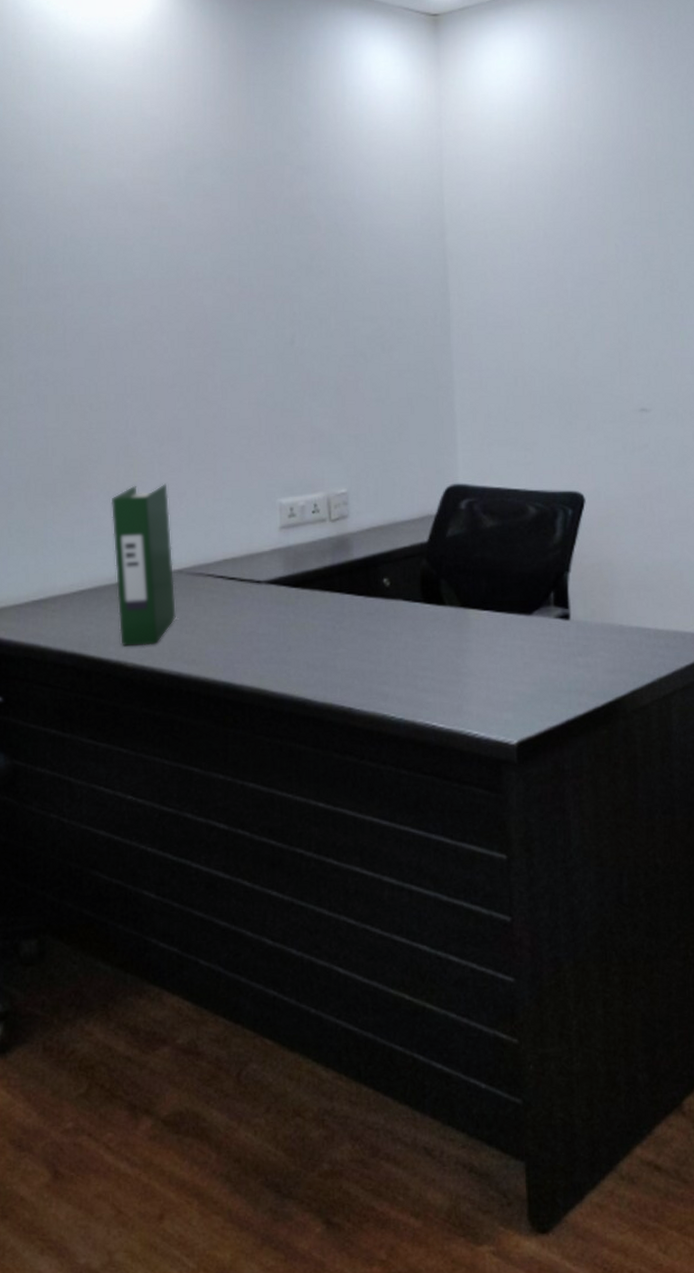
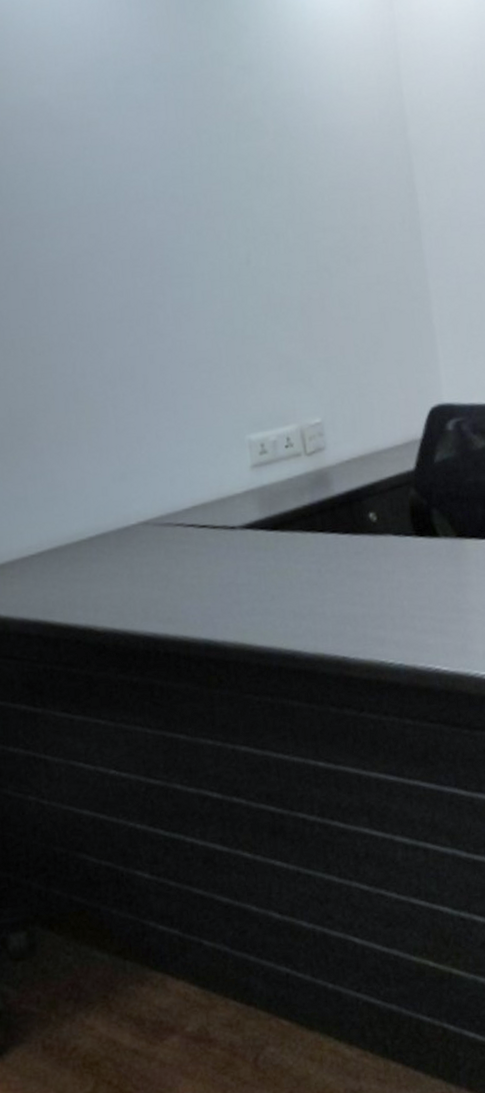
binder: present [111,483,177,647] -> none [64,428,147,609]

